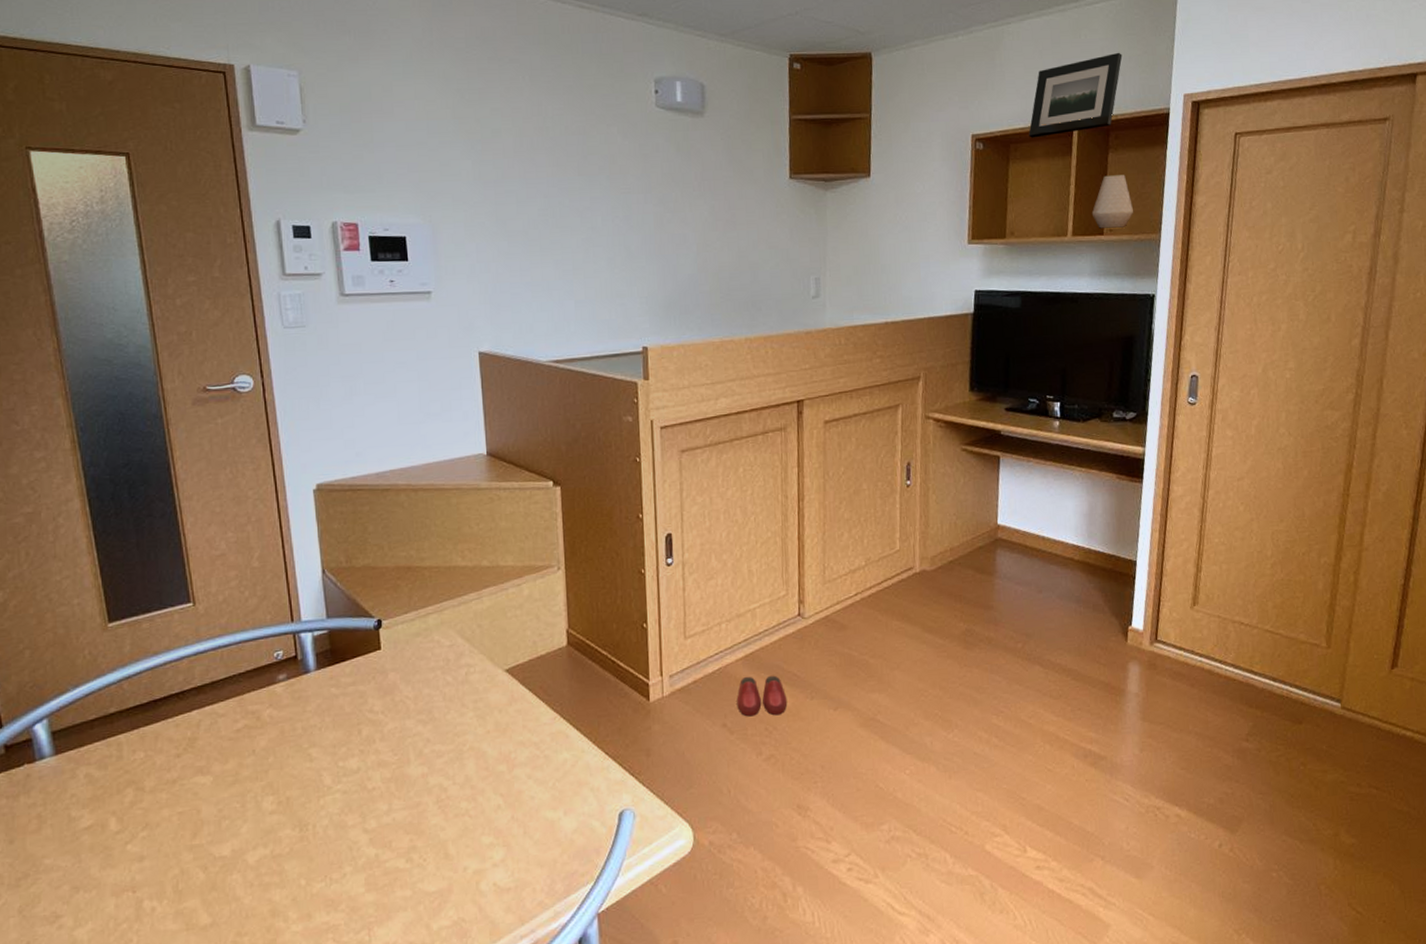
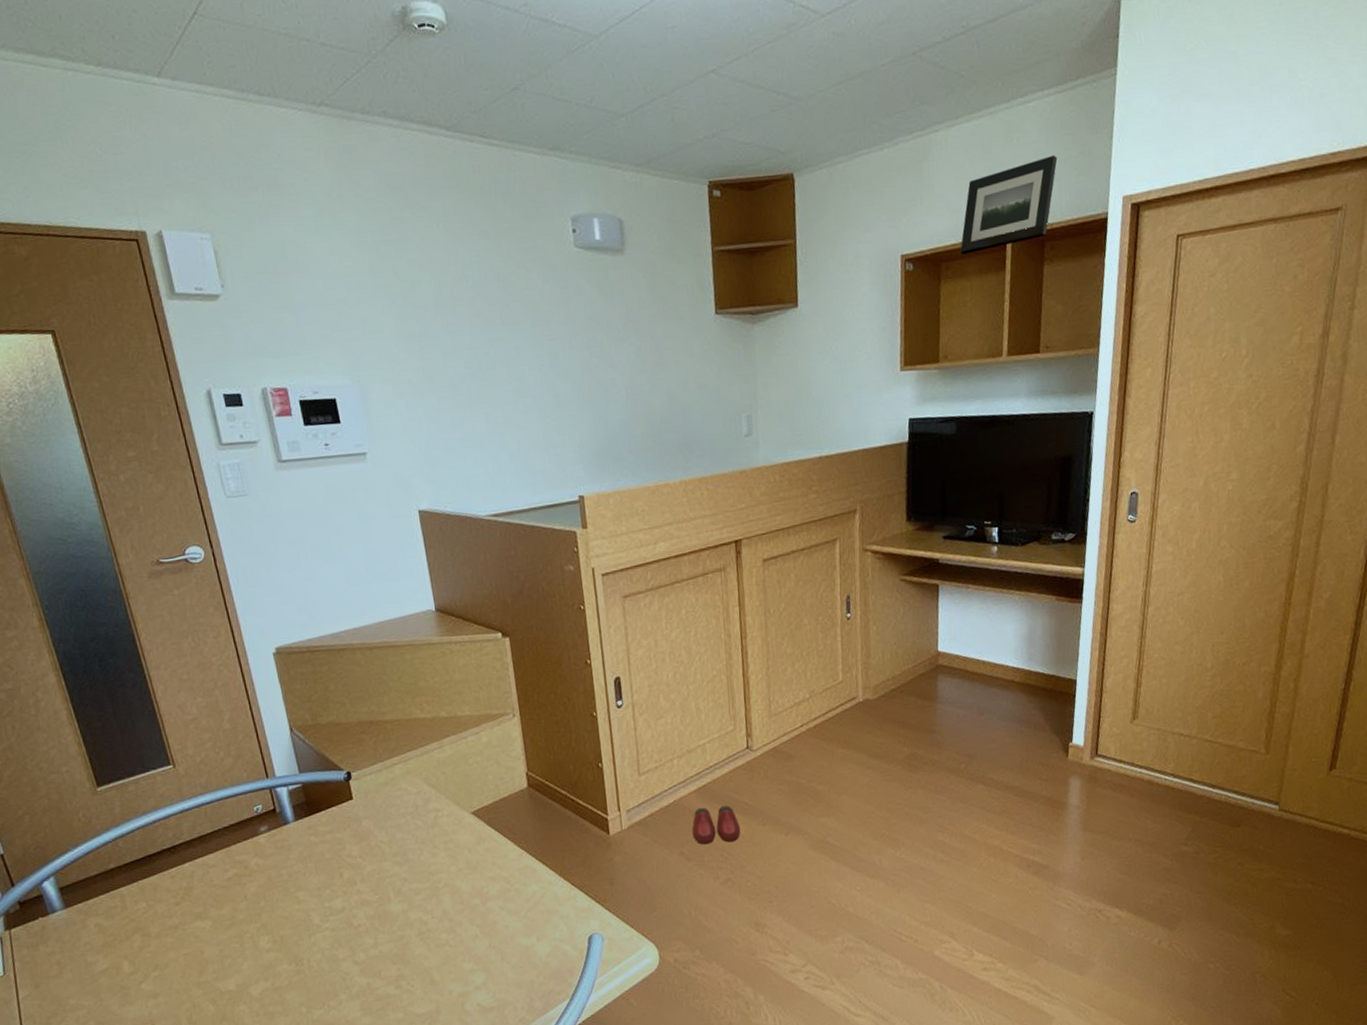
vase: present [1091,175,1134,229] -> none [1027,287,1071,346]

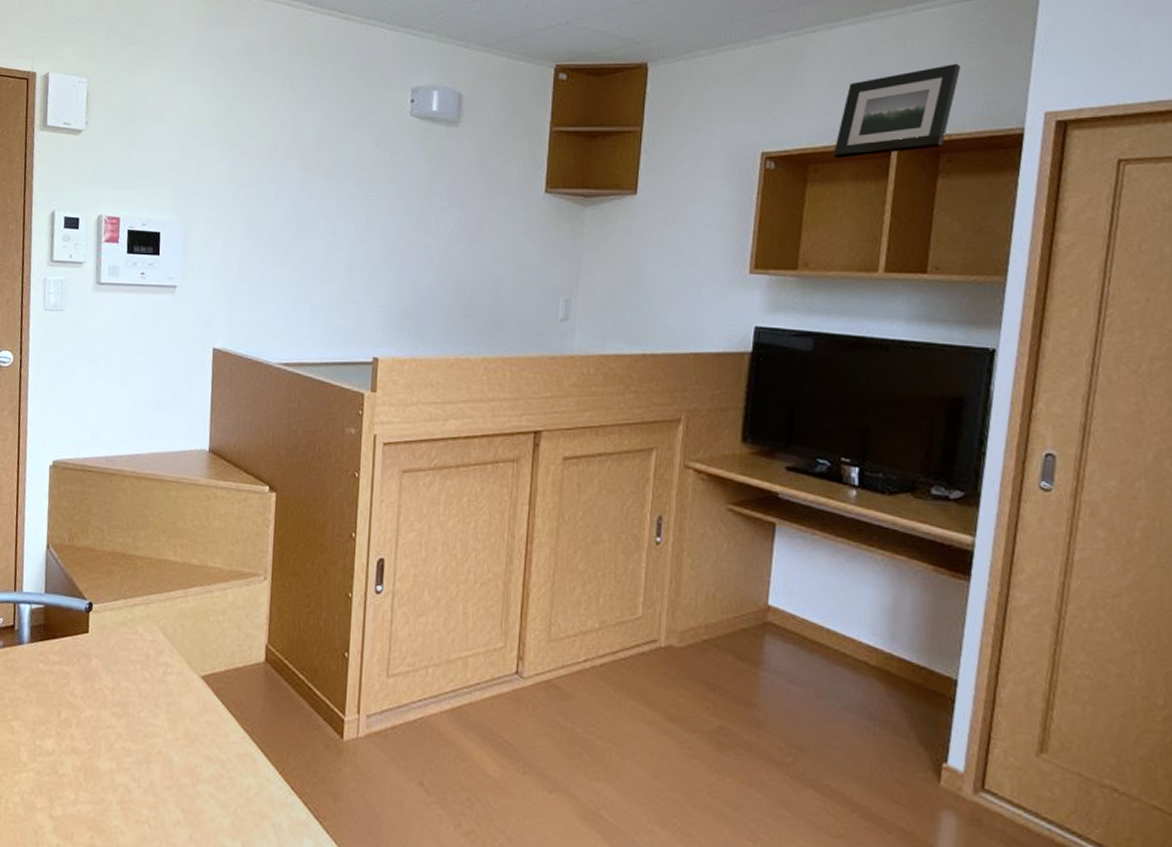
slippers: present [692,805,741,845] -> none [437,732,495,784]

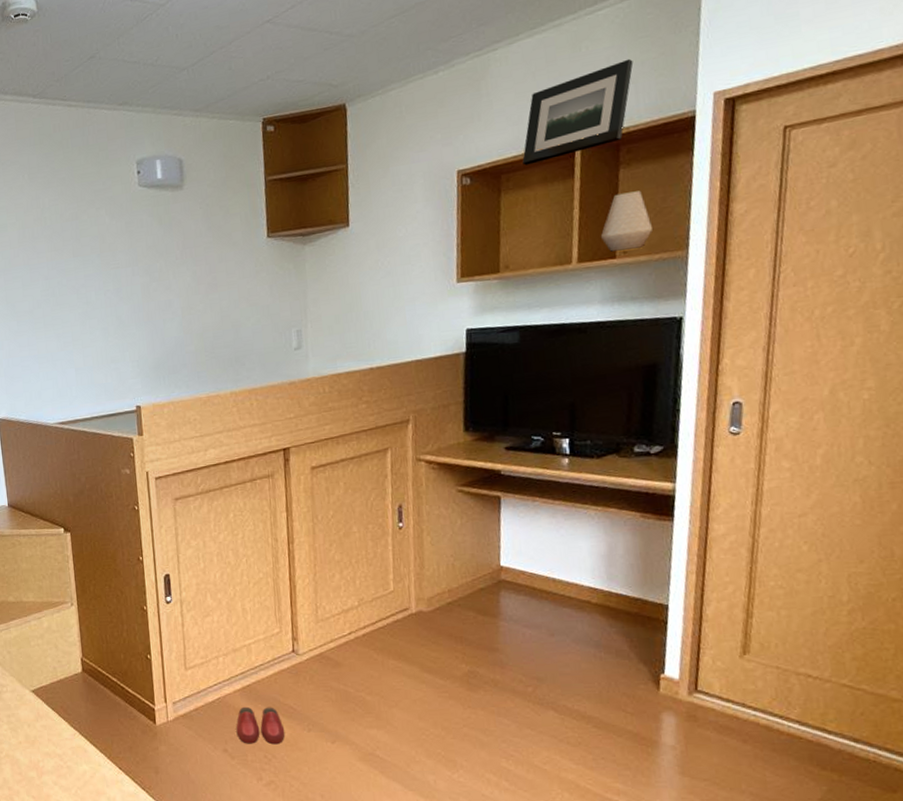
slippers: none [437,732,495,784] -> present [236,706,285,744]
vase: none [911,204,970,266] -> present [600,190,654,252]

